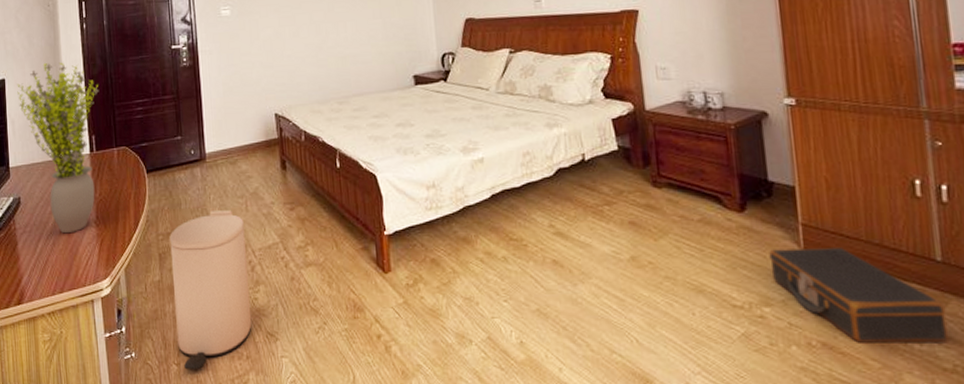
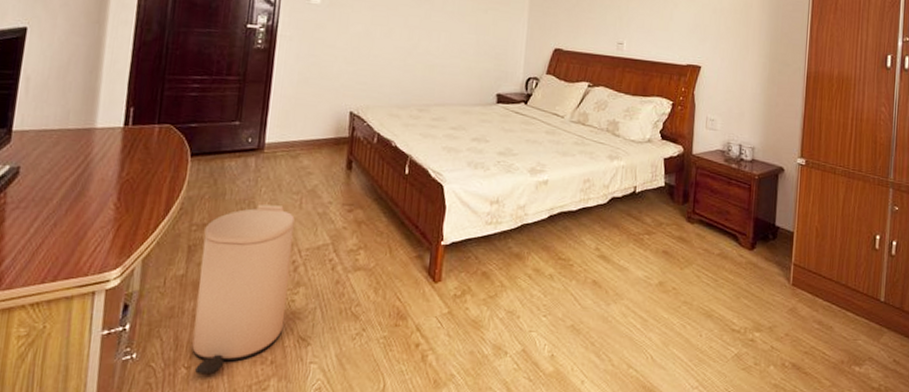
potted plant: present [17,62,100,234] -> none [40,18,150,214]
suitcase: present [769,246,948,343] -> none [765,283,881,366]

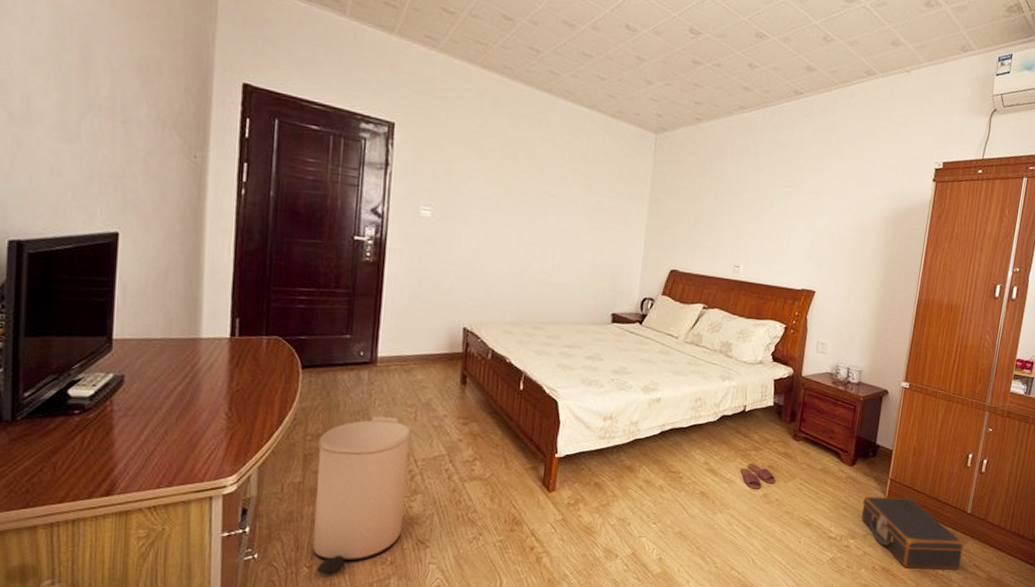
slippers: none [634,249,672,277] -> present [740,463,776,489]
suitcase: none [765,283,881,366] -> present [861,496,964,569]

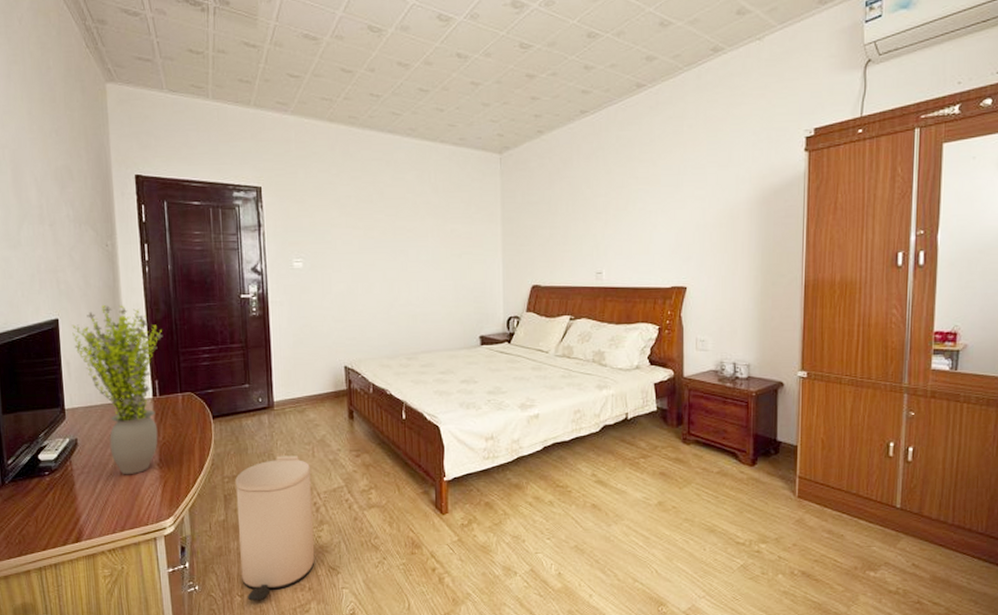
potted plant: none [135,225,253,423] -> present [72,305,164,475]
slippers: present [740,463,776,489] -> none [631,472,670,498]
suitcase: present [861,496,964,569] -> none [770,495,898,572]

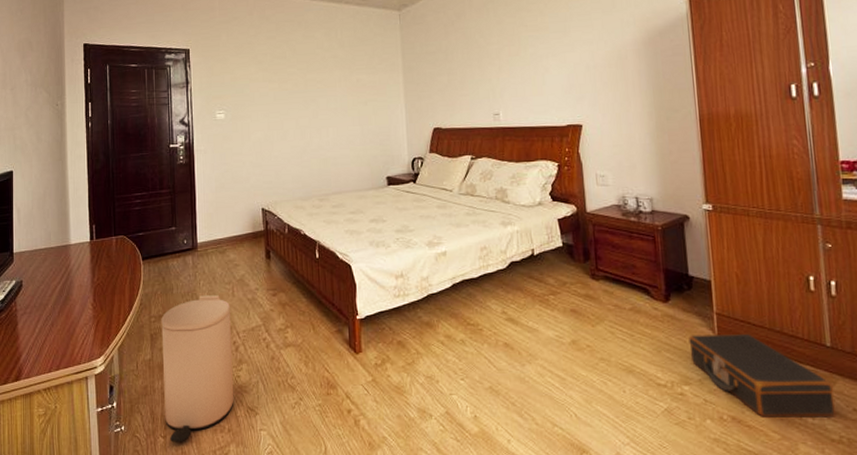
potted plant: present [72,305,164,475] -> none [24,157,102,315]
suitcase: none [770,495,898,572] -> present [688,333,835,417]

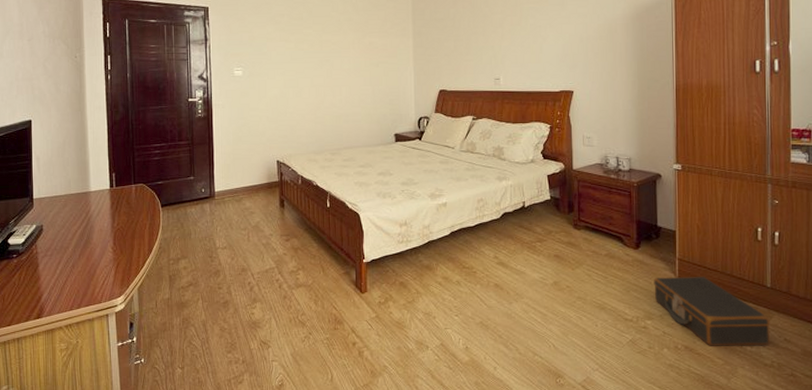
pedal bin: present [161,295,234,443] -> none [179,240,248,373]

